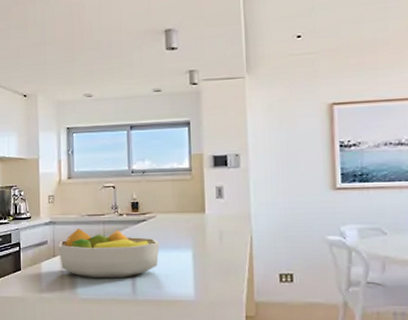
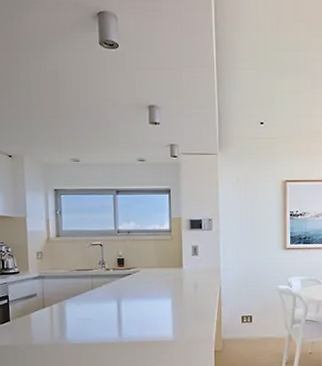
fruit bowl: present [58,227,160,279] -> none [47,281,143,326]

